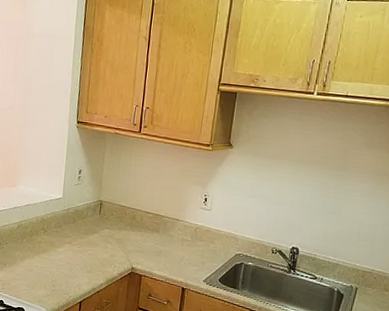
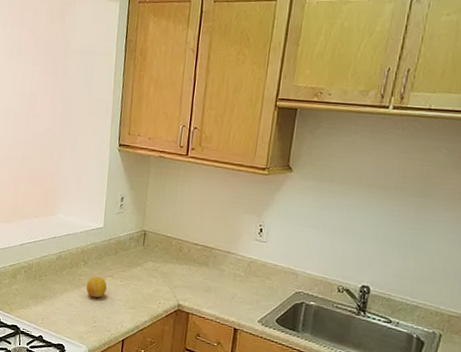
fruit: none [45,243,66,264] -> present [86,276,107,298]

